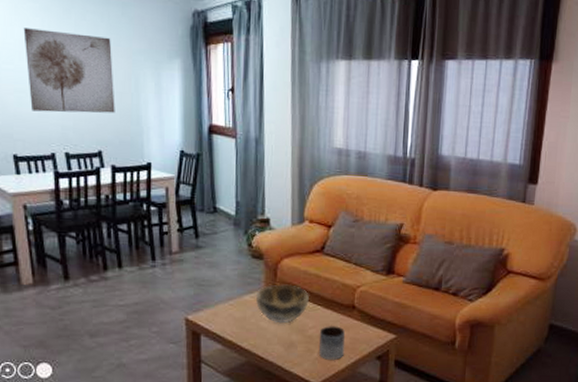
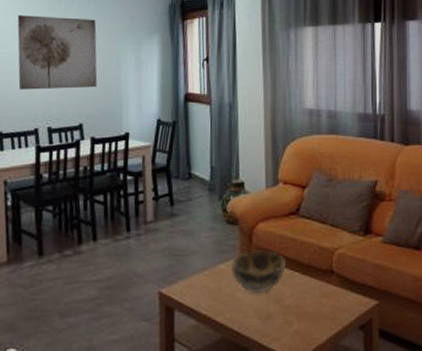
mug: present [319,325,345,360] -> none [297,292,325,332]

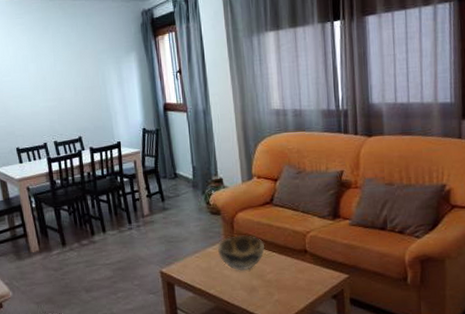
wall art: present [17,15,98,90] -> none [15,44,89,111]

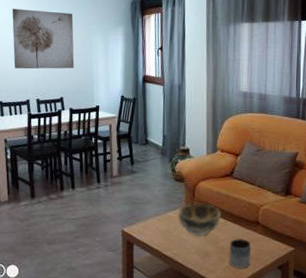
wall art: none [15,44,89,111] -> present [12,9,75,69]
mug: none [276,269,302,301] -> present [229,238,251,268]

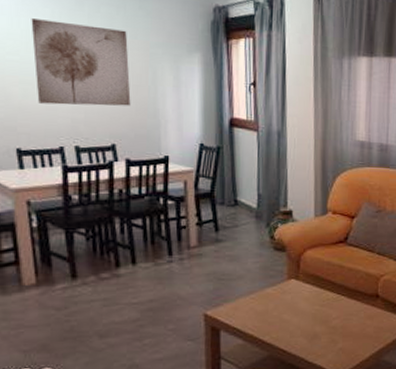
decorative bowl: present [177,203,221,235] -> none [277,276,333,314]
mug: present [229,238,251,268] -> none [343,314,369,350]

